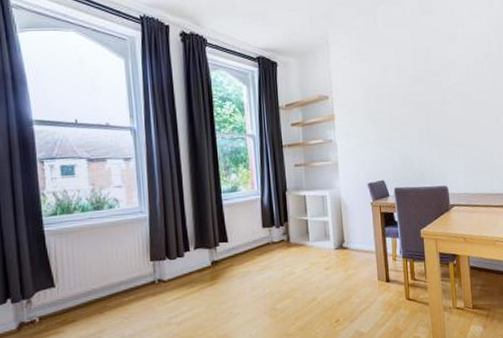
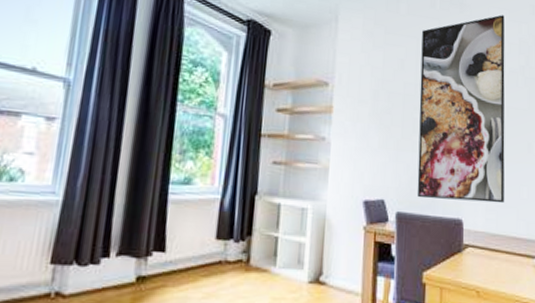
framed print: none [398,14,480,175] -> present [417,15,505,204]

